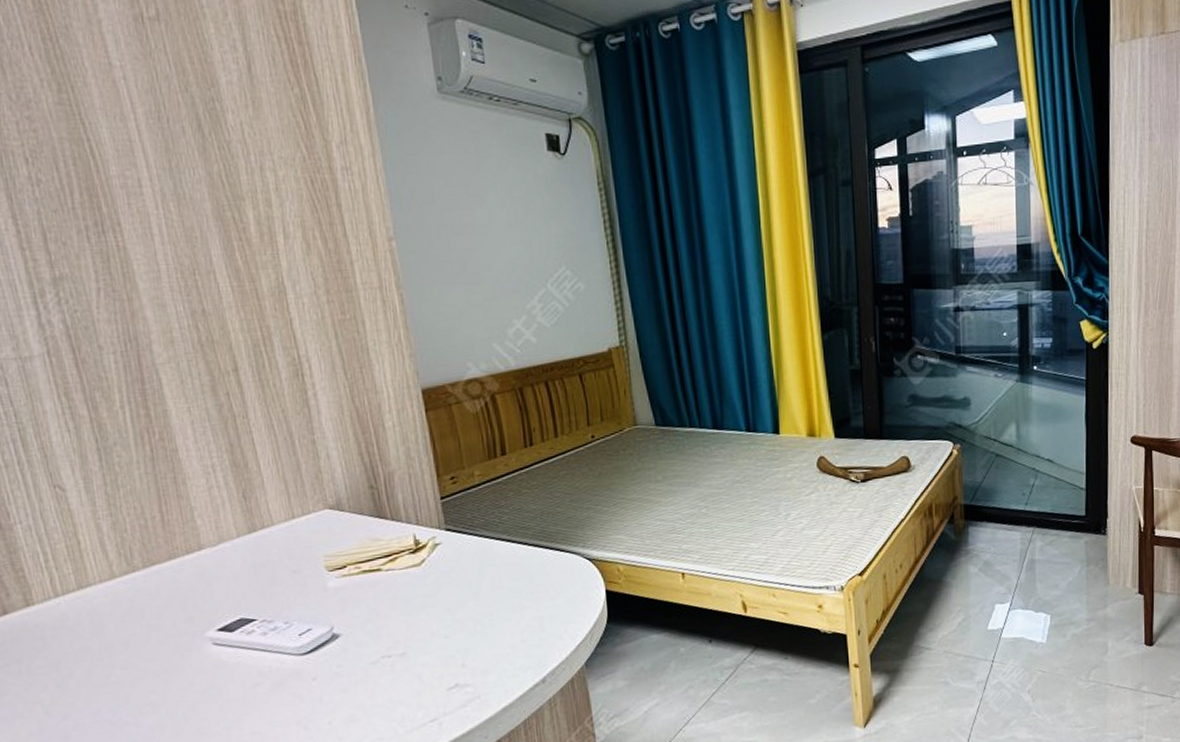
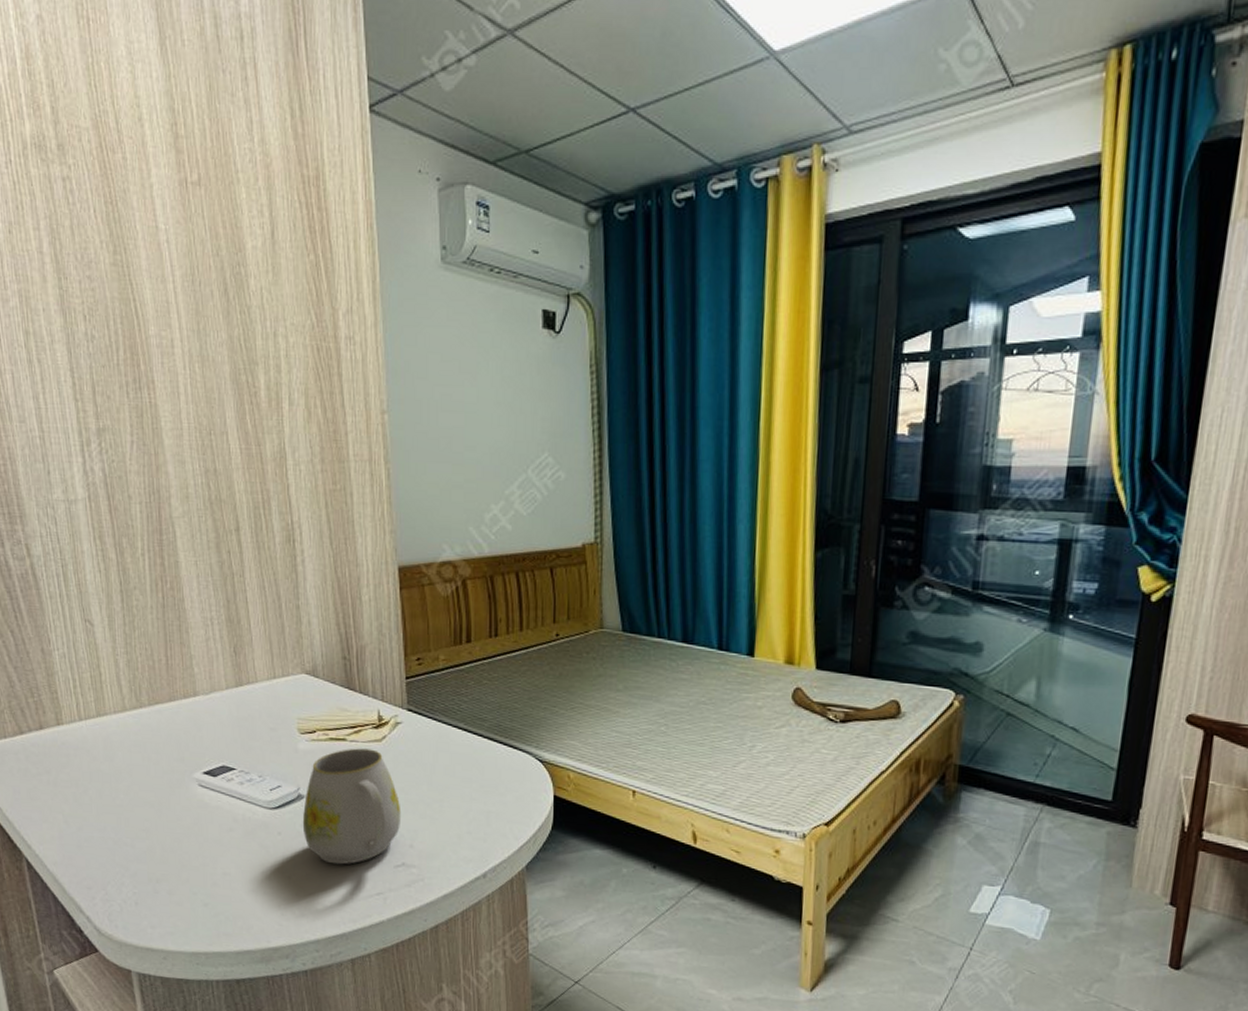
mug: none [339,575,450,700] -> present [302,748,401,865]

